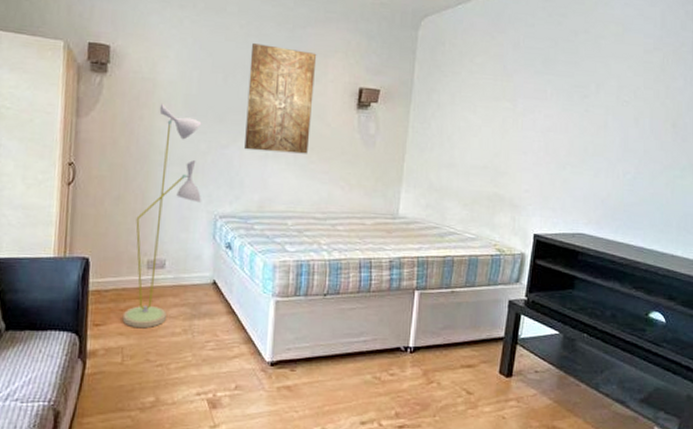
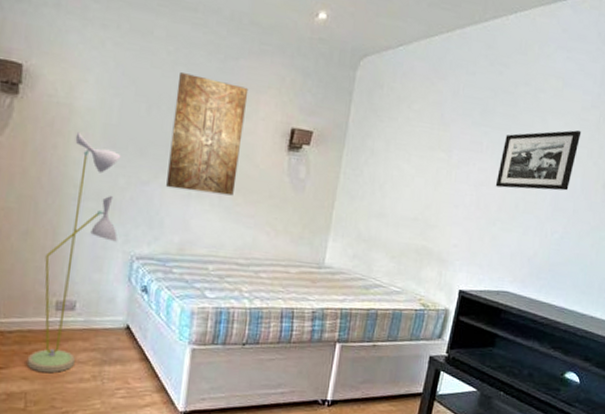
picture frame: none [562,73,646,133] -> present [495,130,582,191]

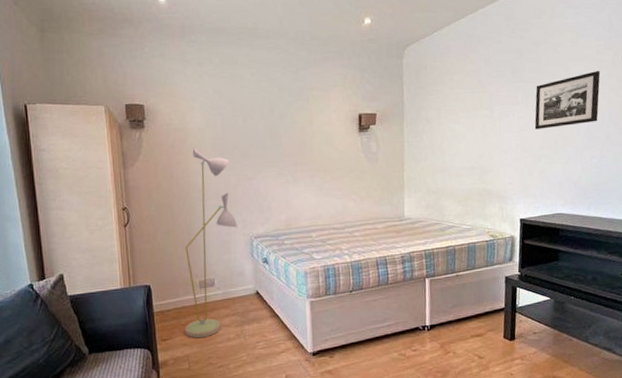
wall art: present [166,73,249,196] -> none [263,87,322,179]

